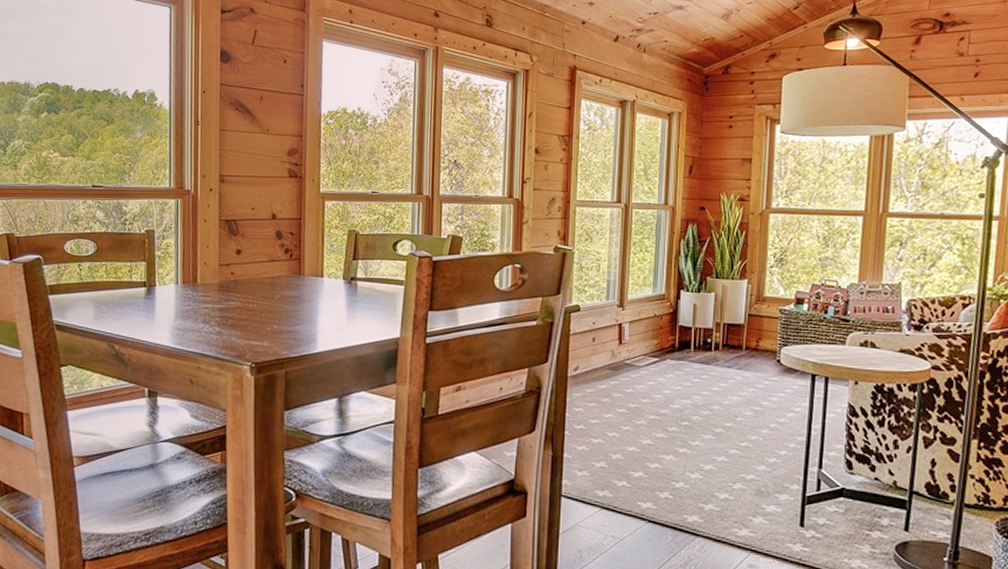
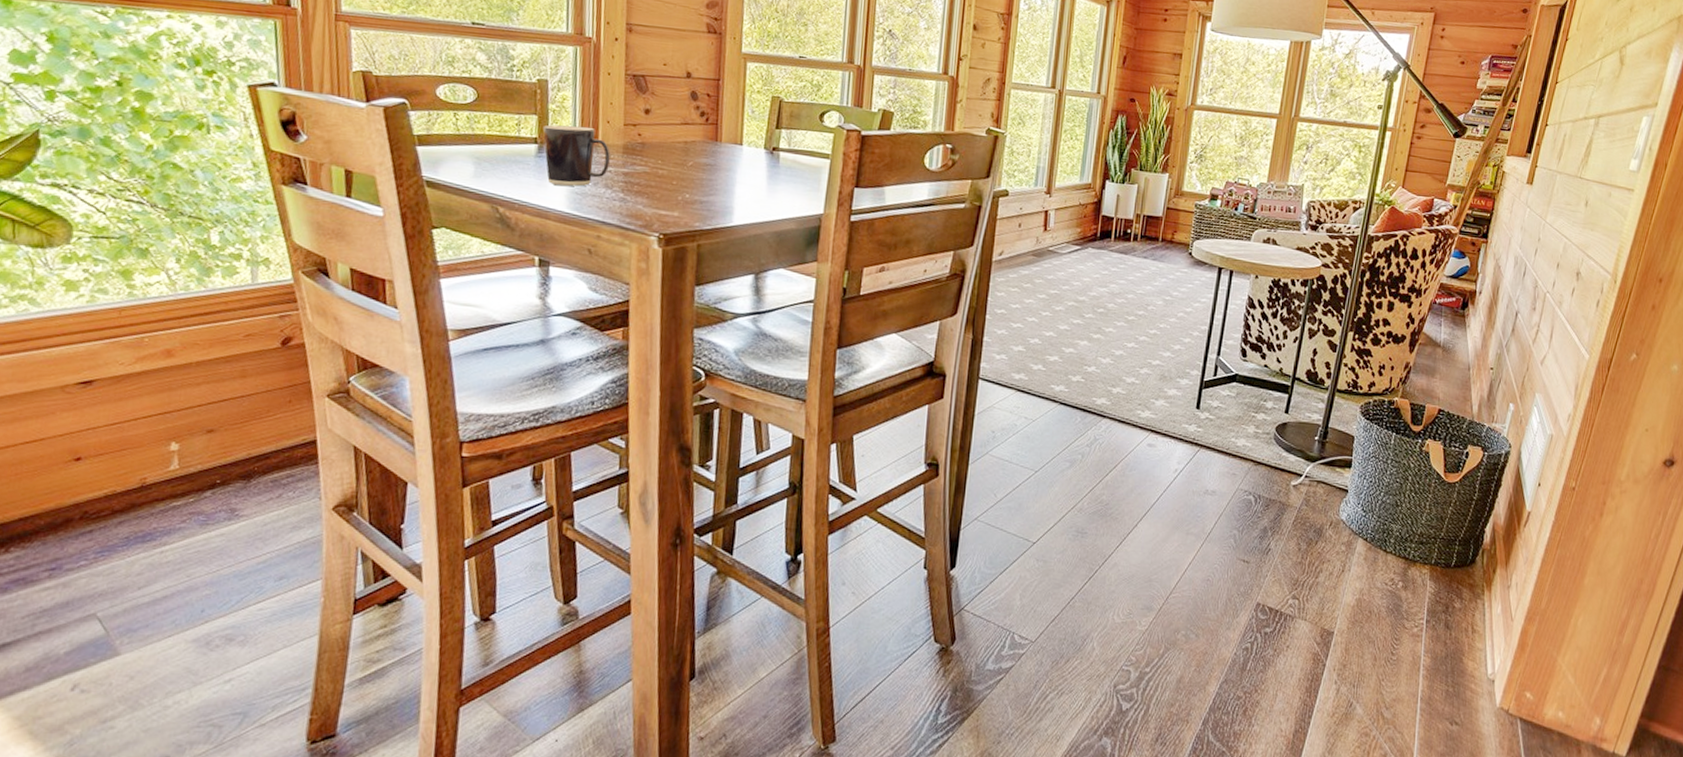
mug: none [150,268,208,323] -> present [542,124,611,187]

